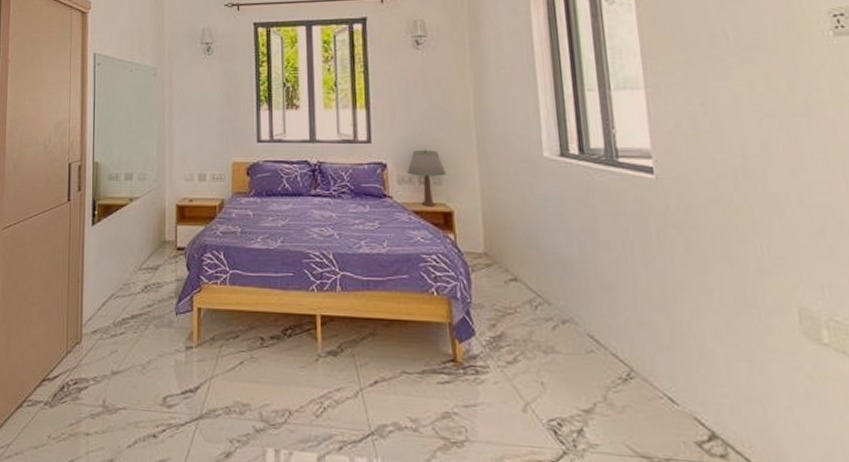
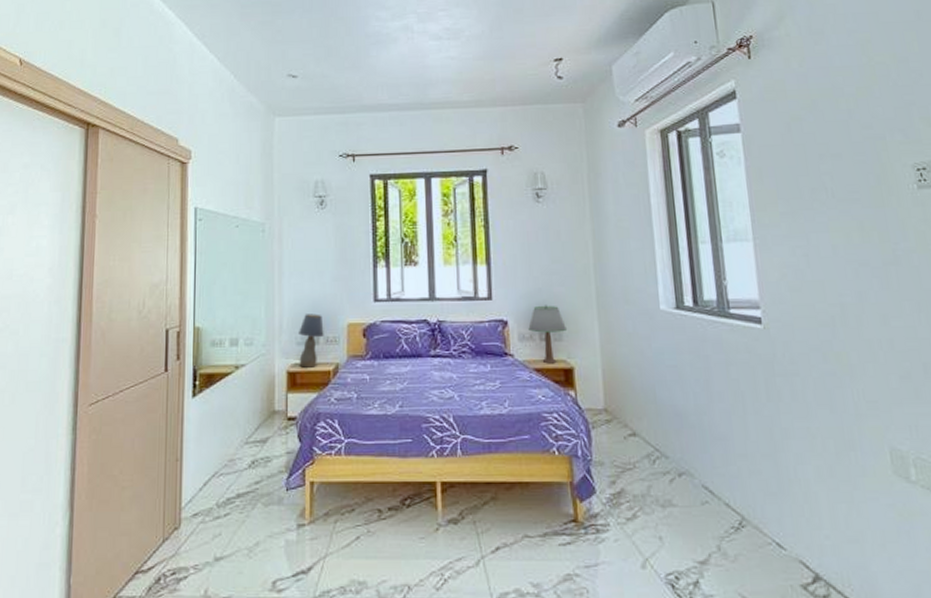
table lamp: none [187,152,210,202] -> present [299,314,324,368]

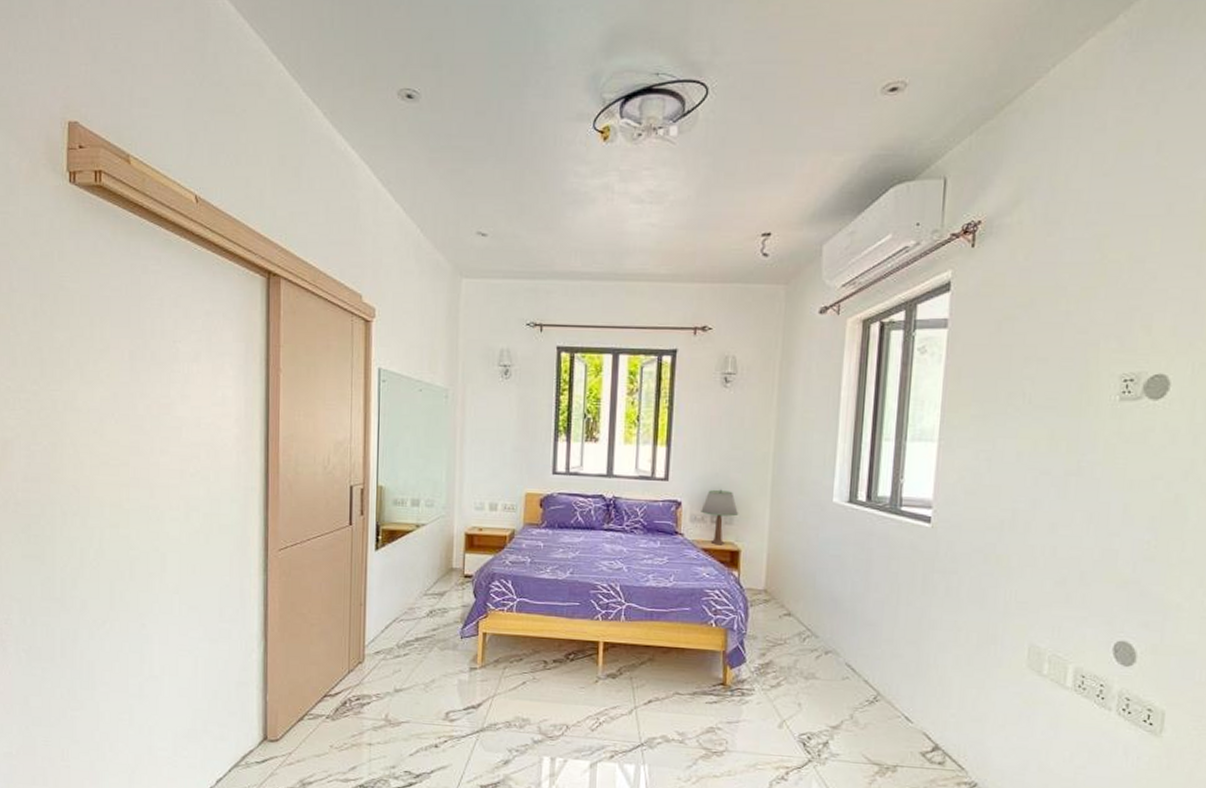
table lamp: present [299,314,324,368] -> none [477,481,503,532]

